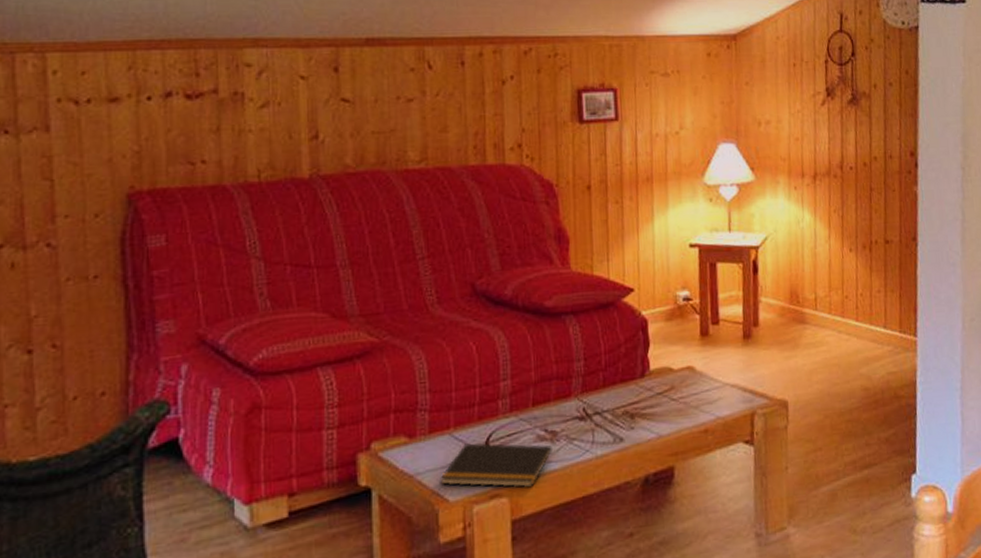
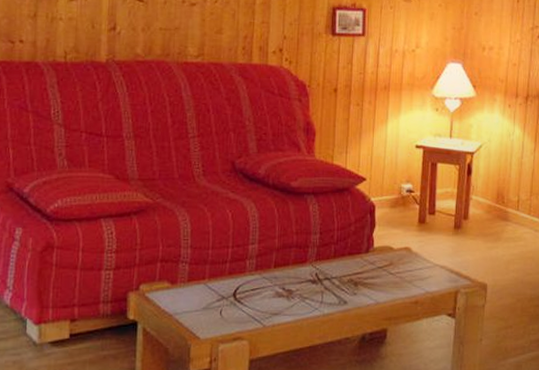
notepad: present [440,443,554,488] -> none [194,293,289,334]

